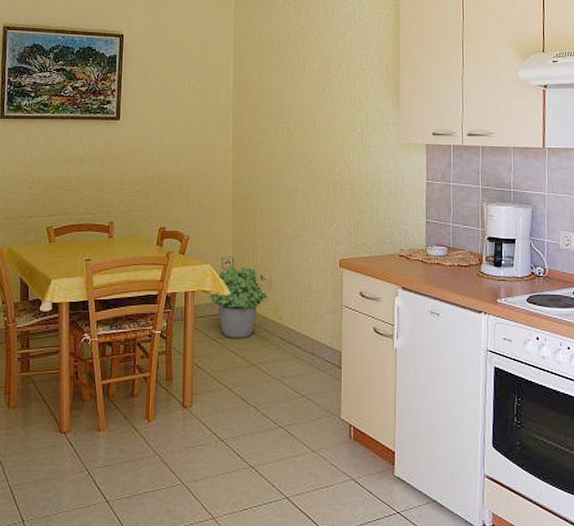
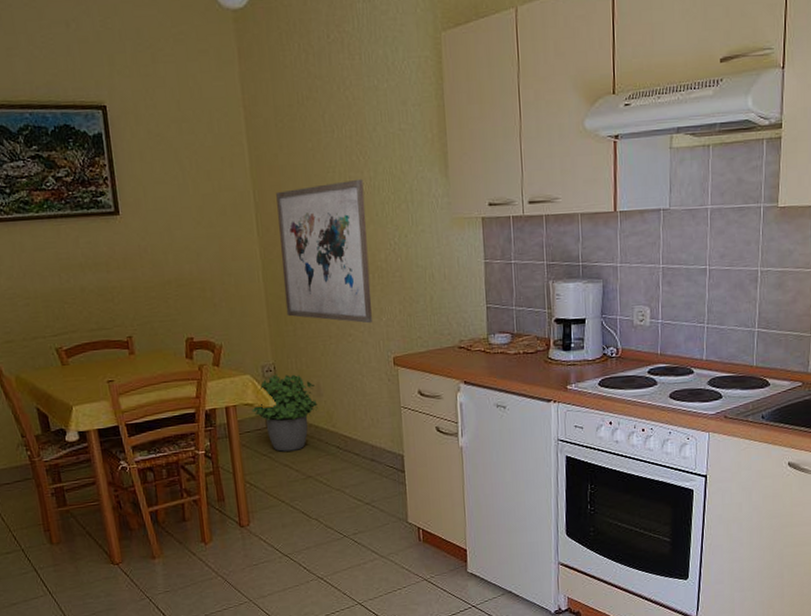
wall art: none [249,105,326,228] -> present [276,178,372,324]

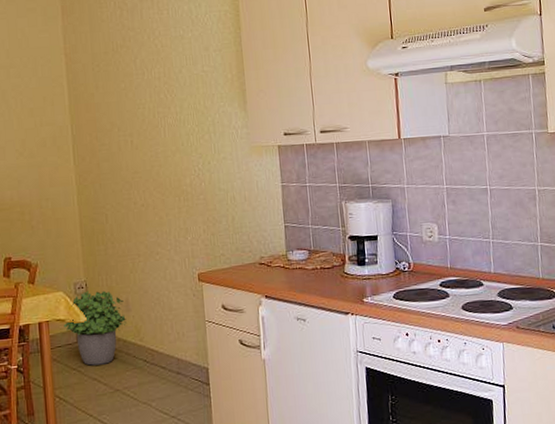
wall art: present [276,178,372,324] -> none [92,113,178,243]

